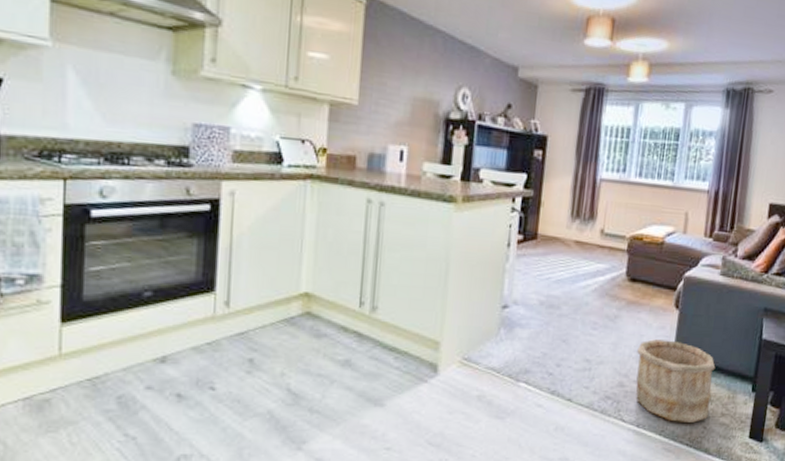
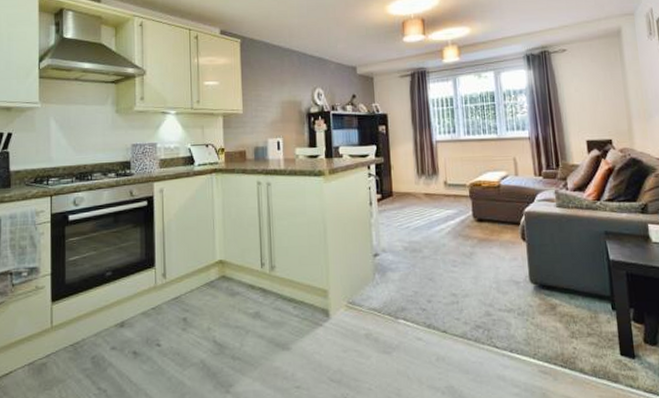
wooden bucket: present [635,339,716,423] -> none [496,269,575,345]

